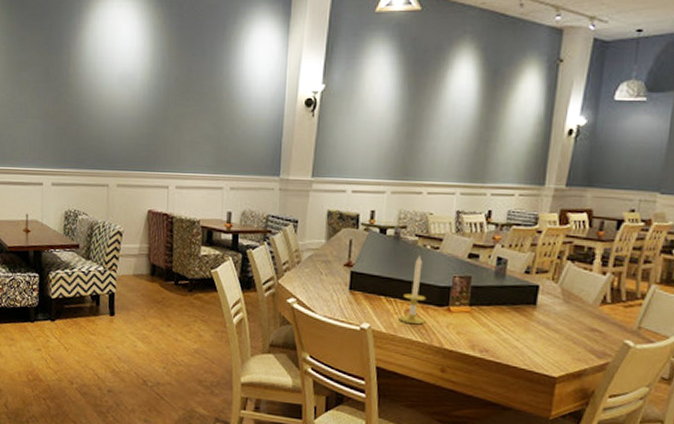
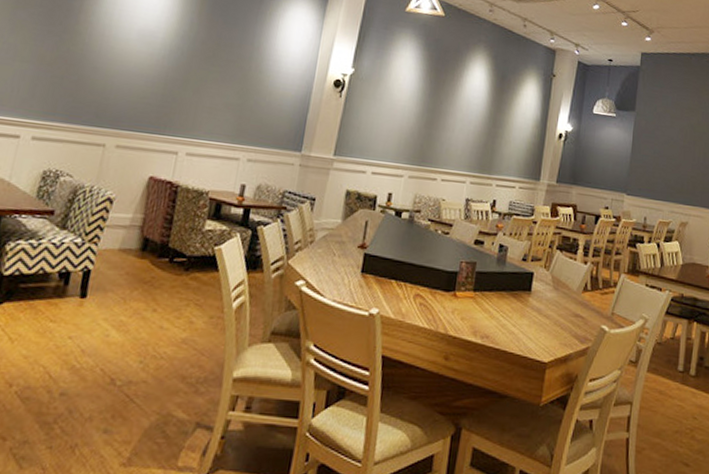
candle: present [399,255,426,325] -> none [407,239,435,310]

